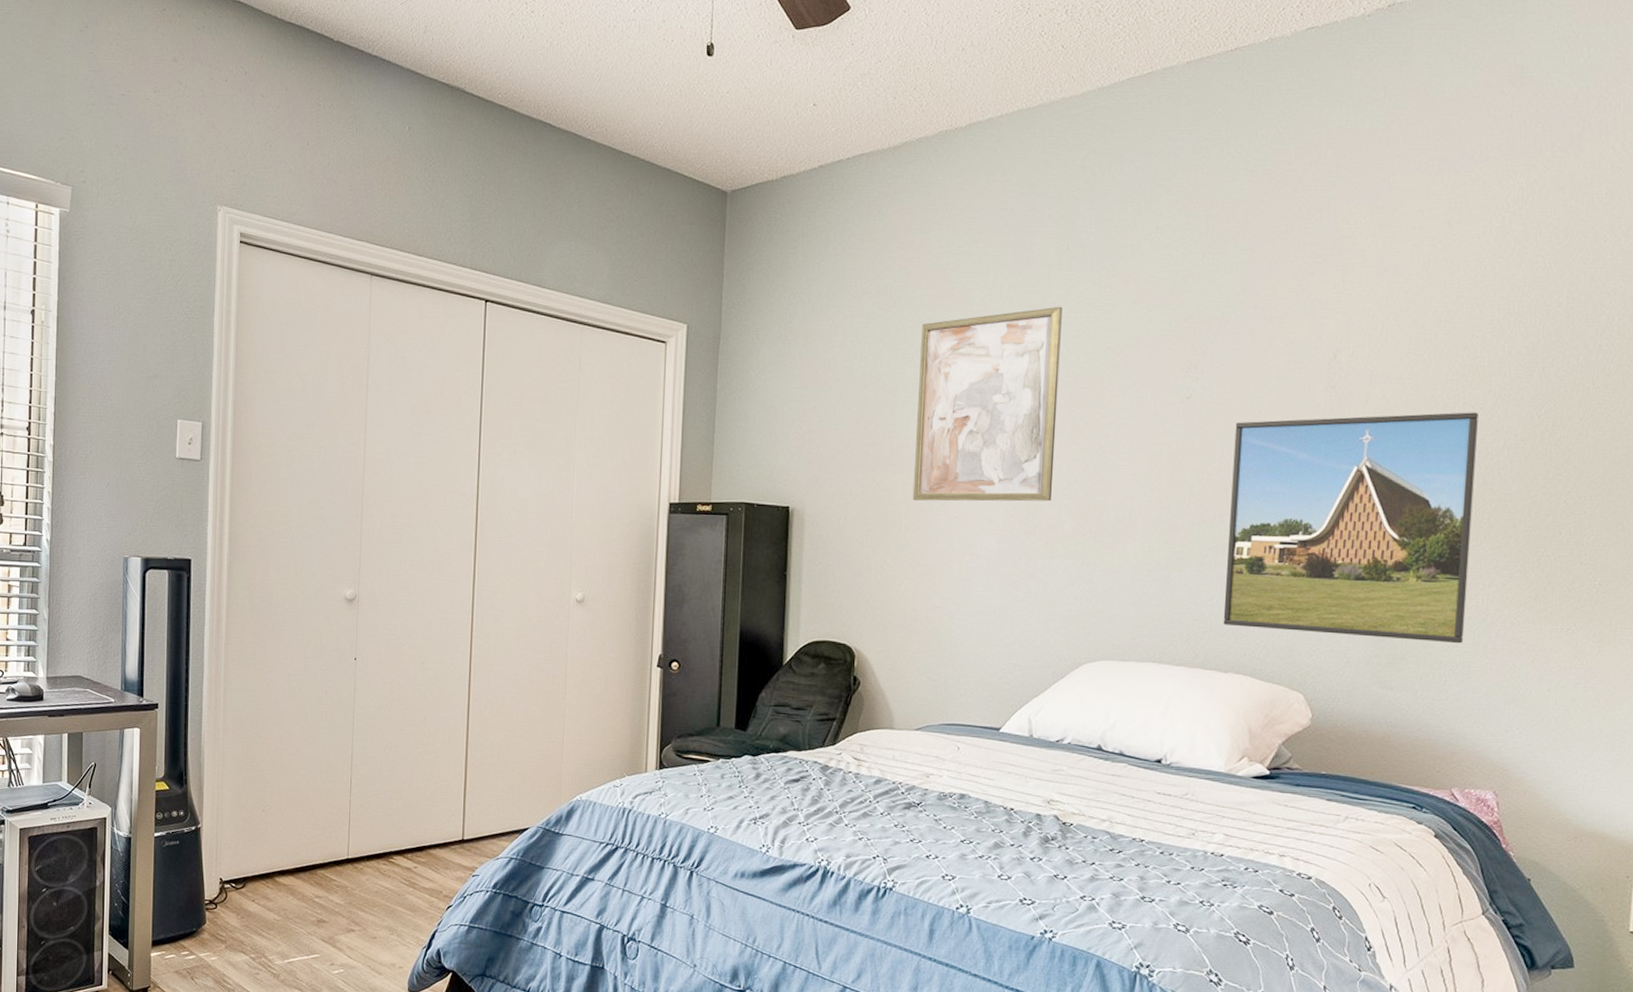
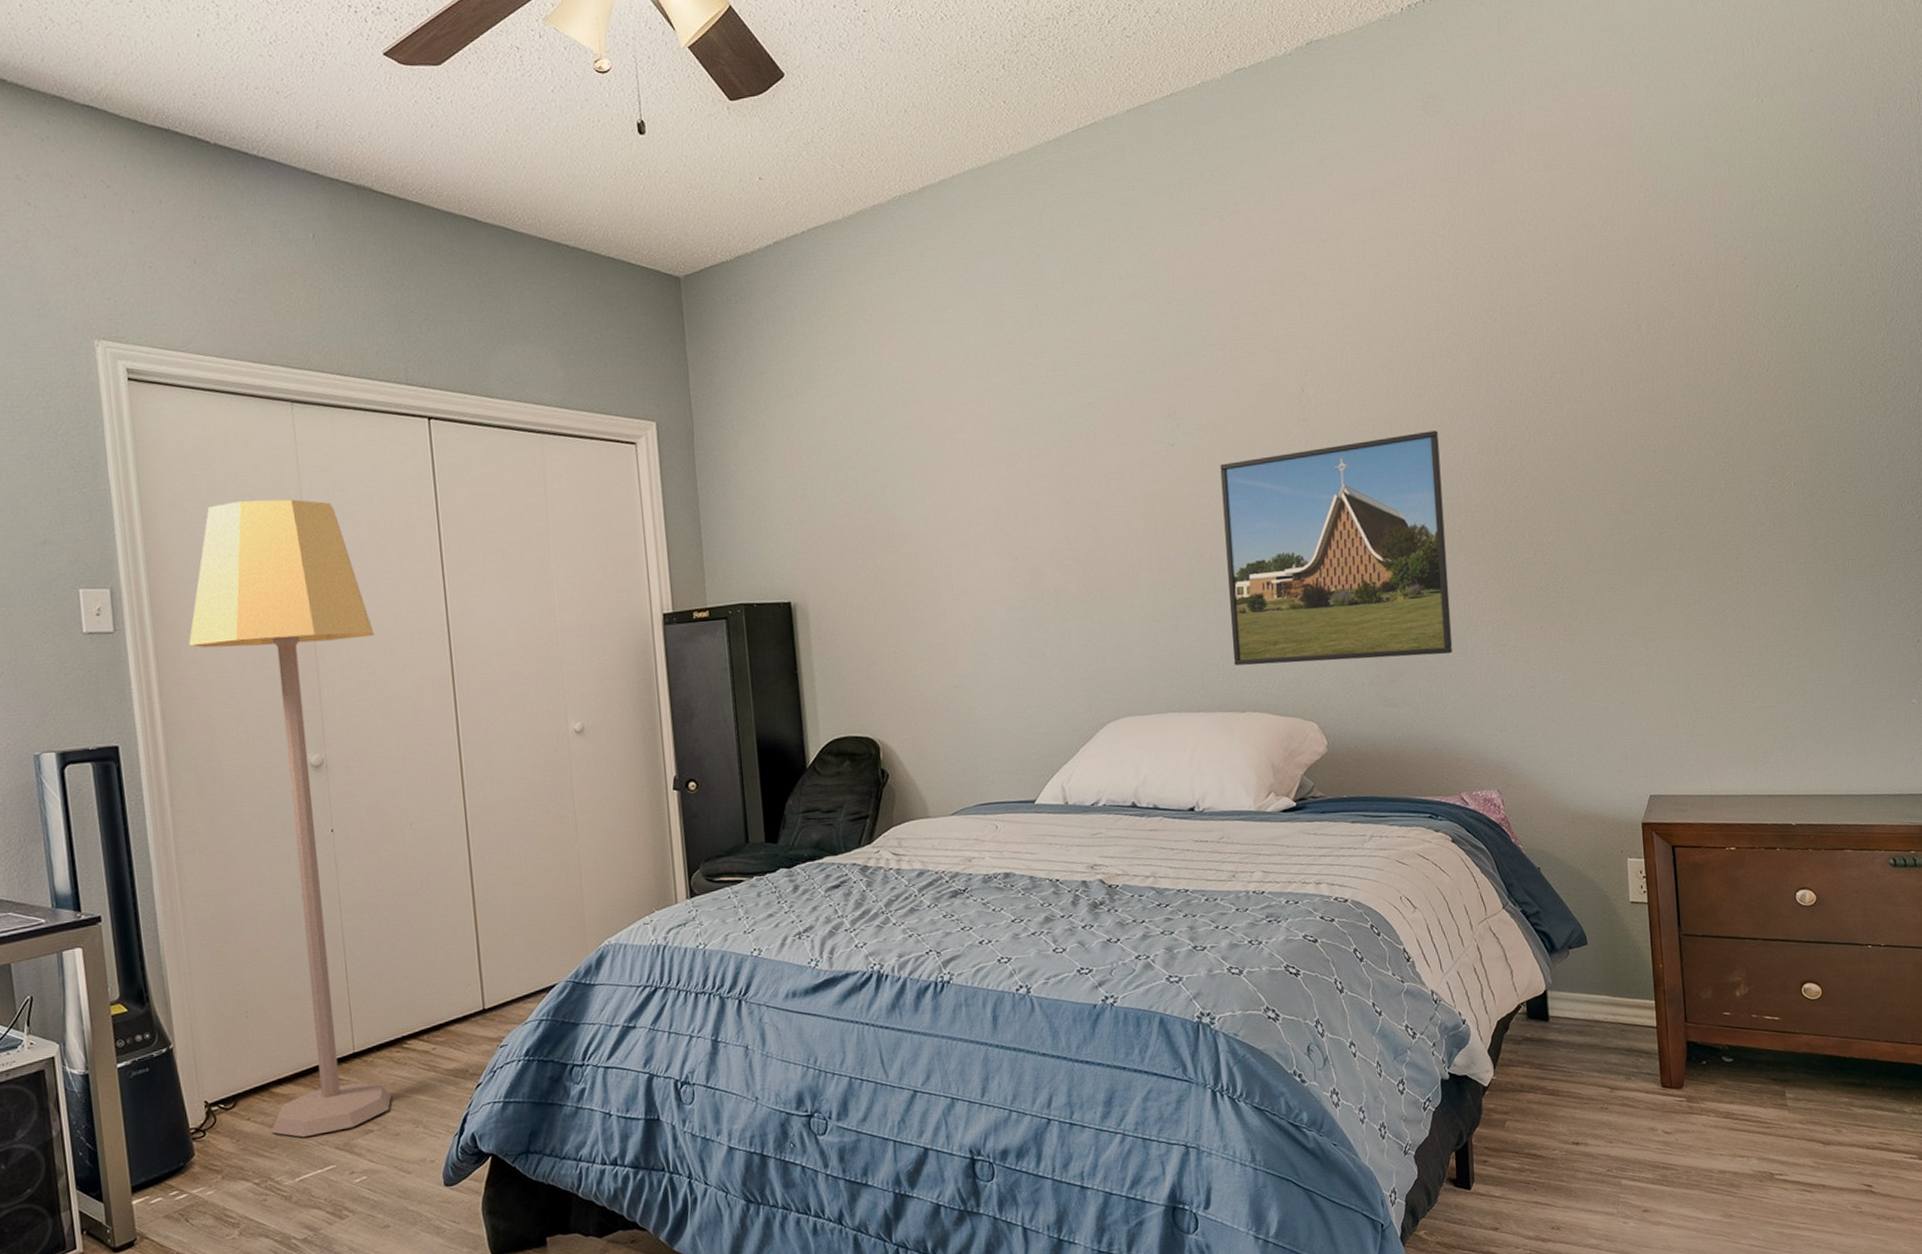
lamp: none [259,358,414,926] -> present [189,499,391,1138]
wall art: present [912,306,1062,502] -> none [902,365,1054,580]

